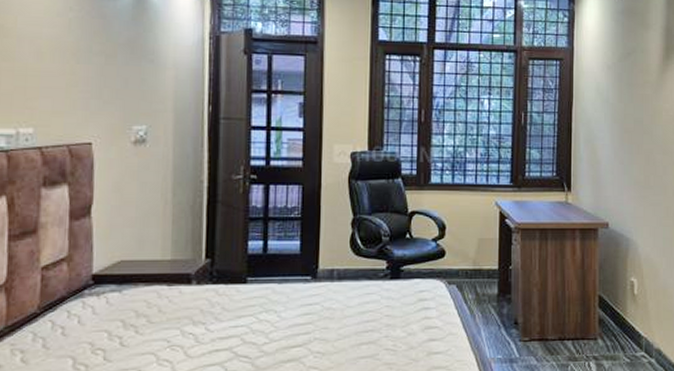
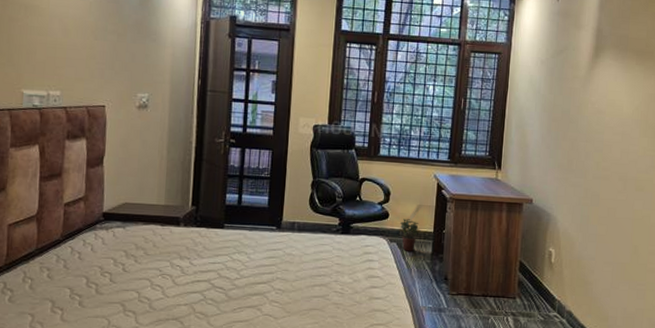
potted plant: none [459,256,482,294] -> present [400,219,420,252]

